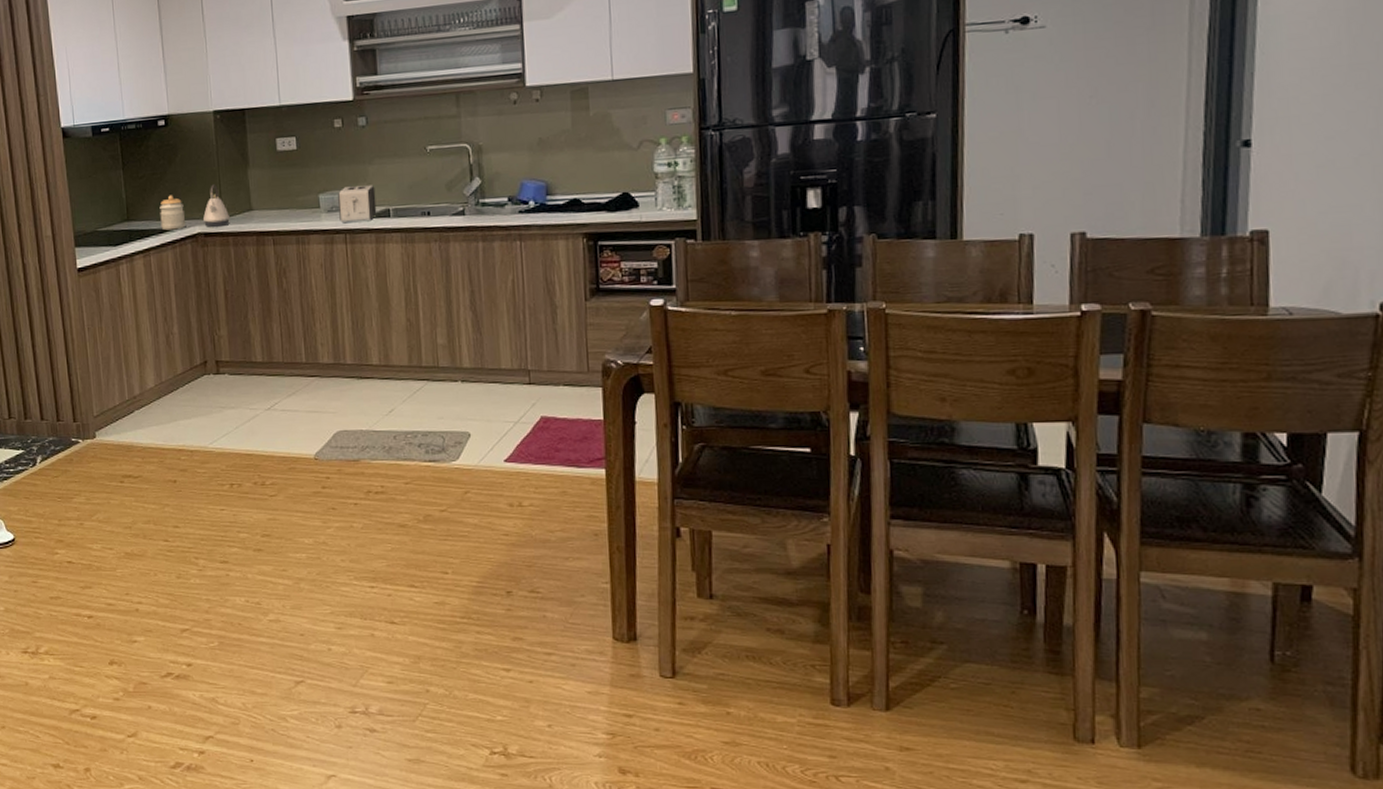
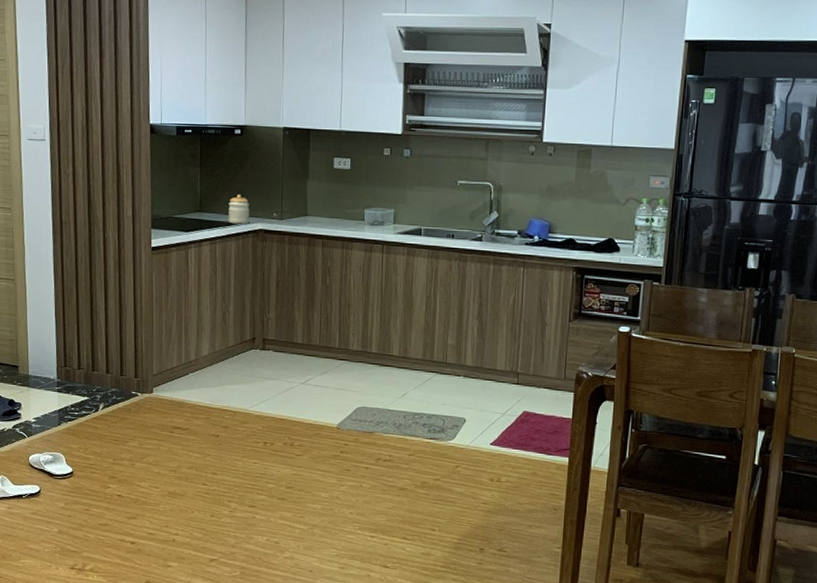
kettle: present [203,184,230,228] -> none [265,190,288,227]
toaster: present [338,185,377,224] -> none [379,206,412,237]

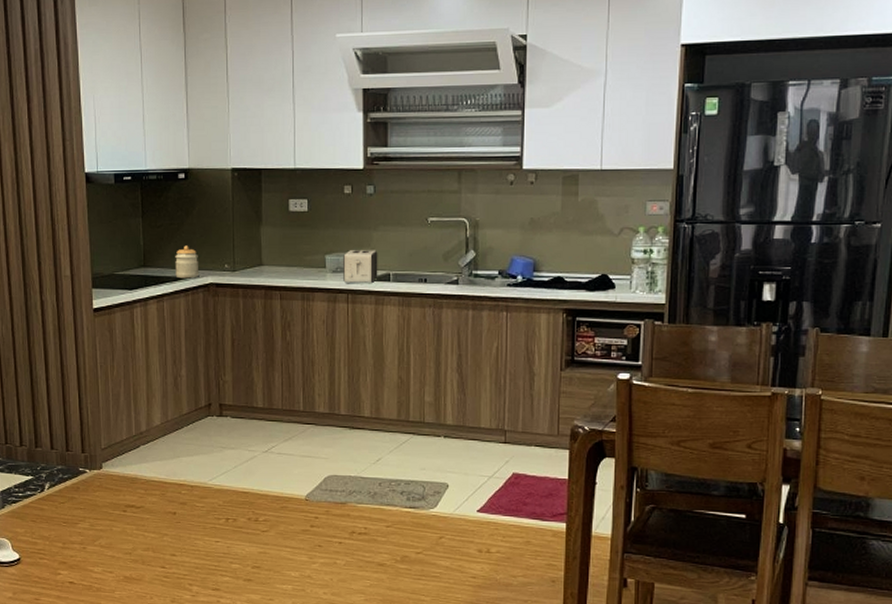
toaster: none [379,206,412,237] -> present [343,250,378,284]

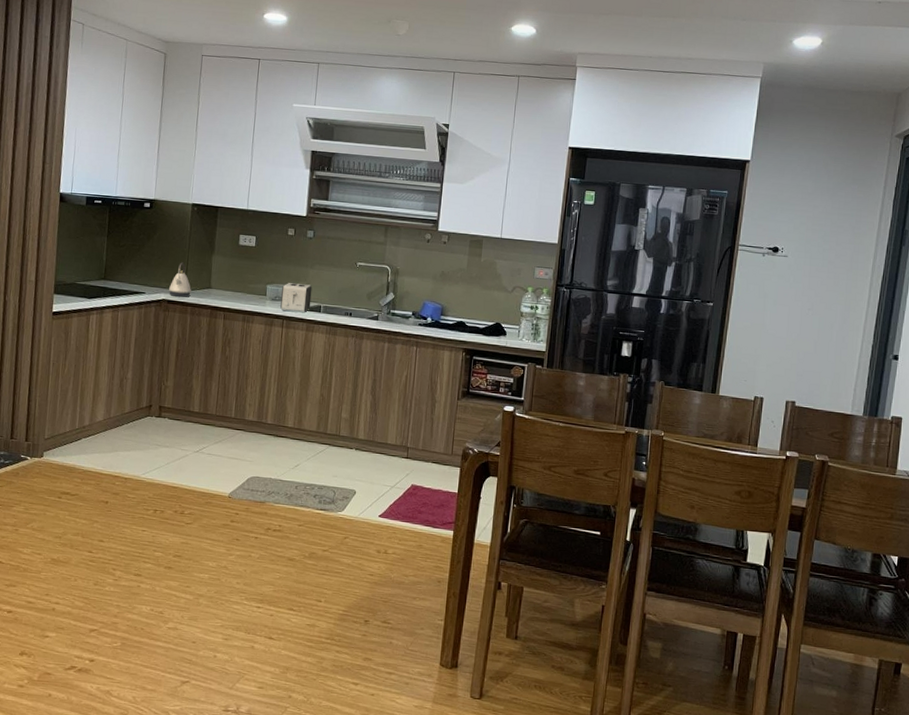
jar: present [175,245,200,279] -> none [132,264,155,294]
kettle: none [216,238,241,280] -> present [169,262,191,298]

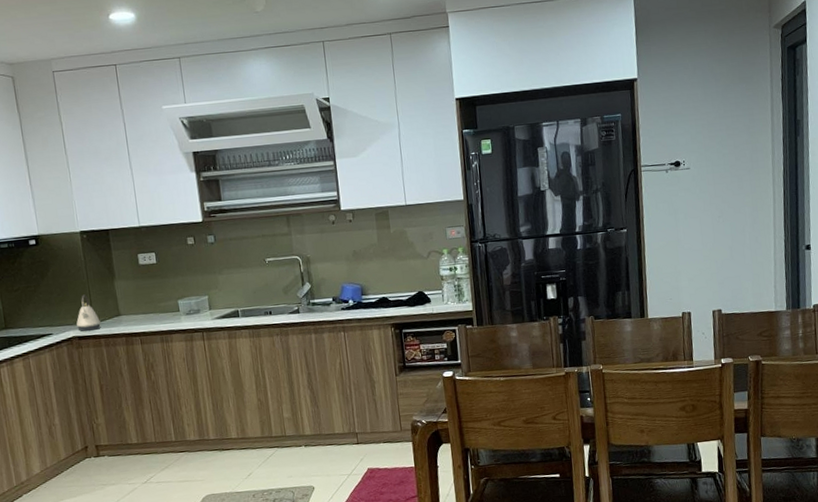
toaster: present [280,283,312,313] -> none [194,291,228,324]

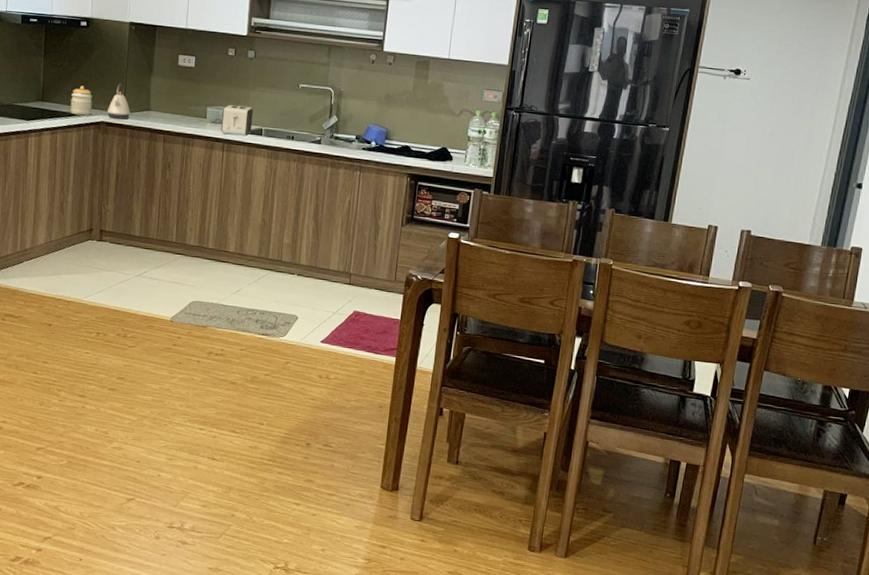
jar: none [35,305,61,336] -> present [70,85,93,116]
toaster: none [194,291,228,324] -> present [221,105,254,136]

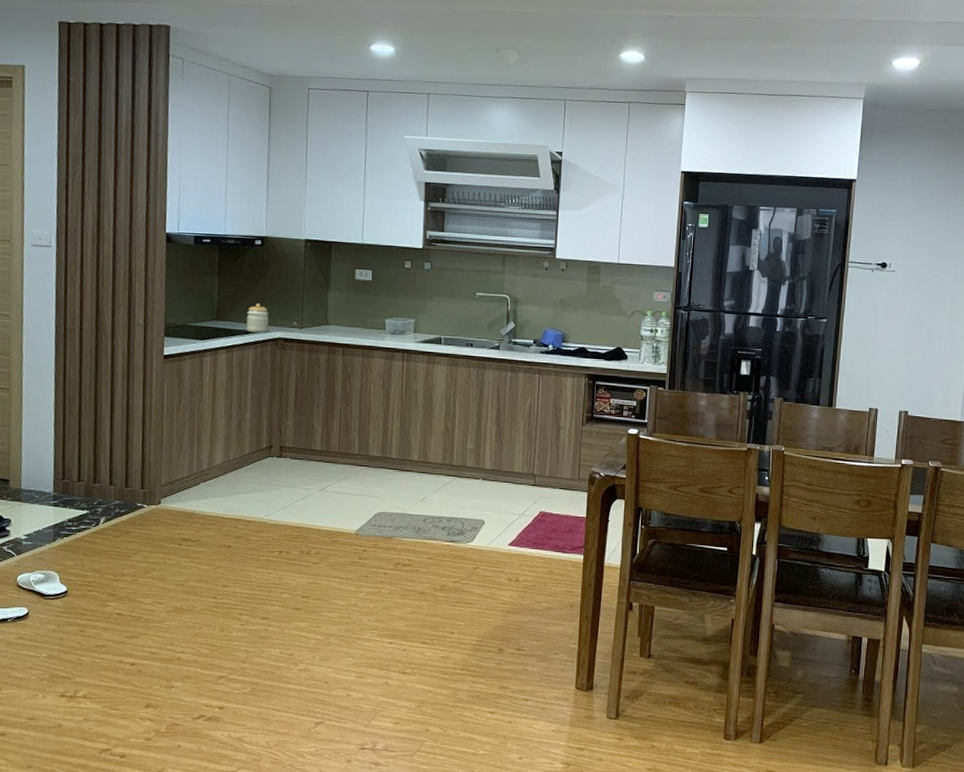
kettle: present [107,83,130,120] -> none [285,299,308,336]
toaster: present [221,105,254,136] -> none [400,316,432,346]

